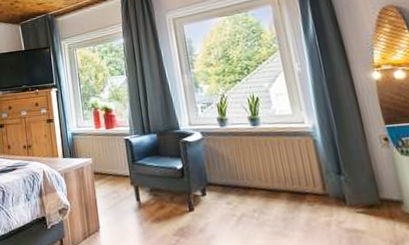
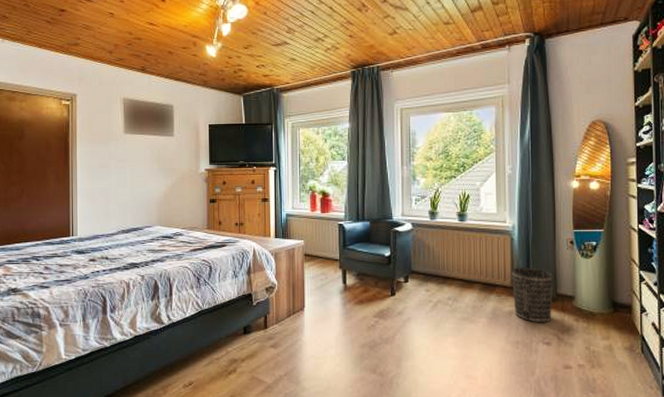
wastebasket: none [321,171,380,234] -> present [512,268,554,323]

